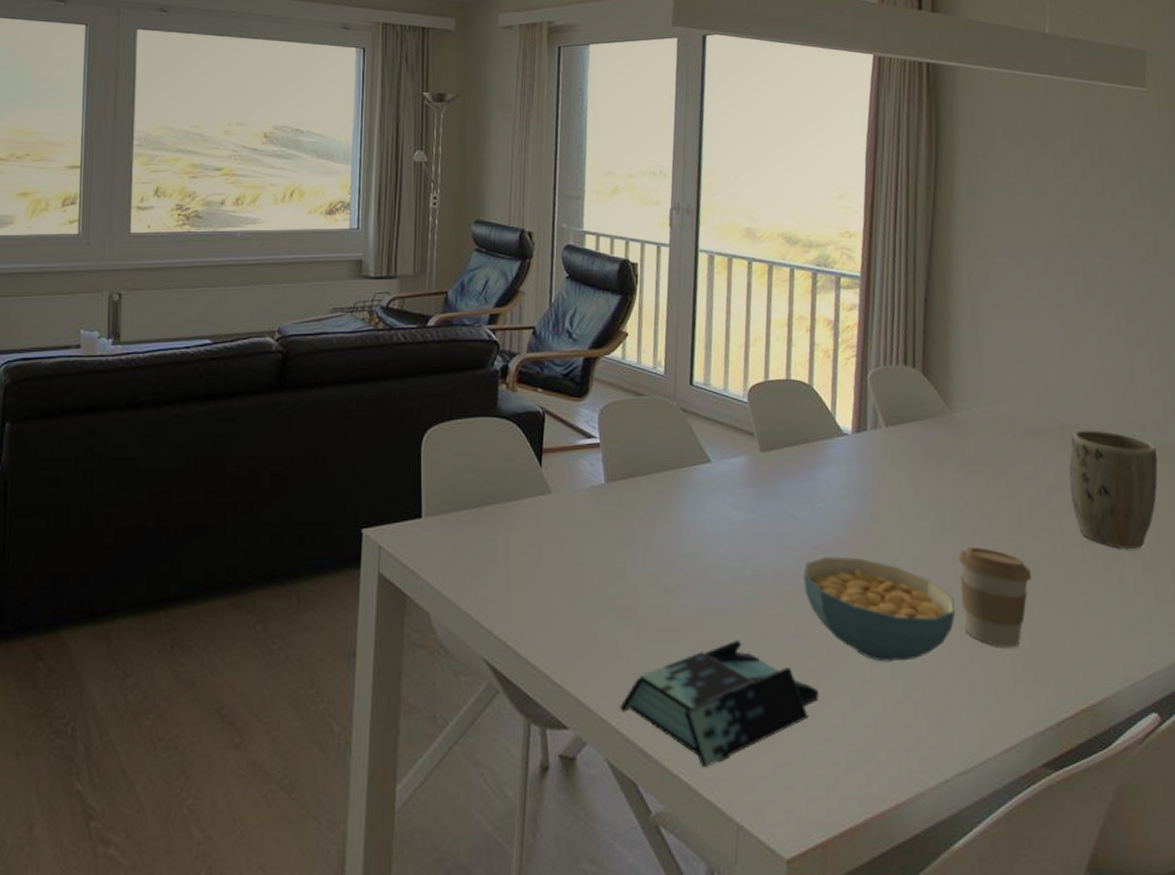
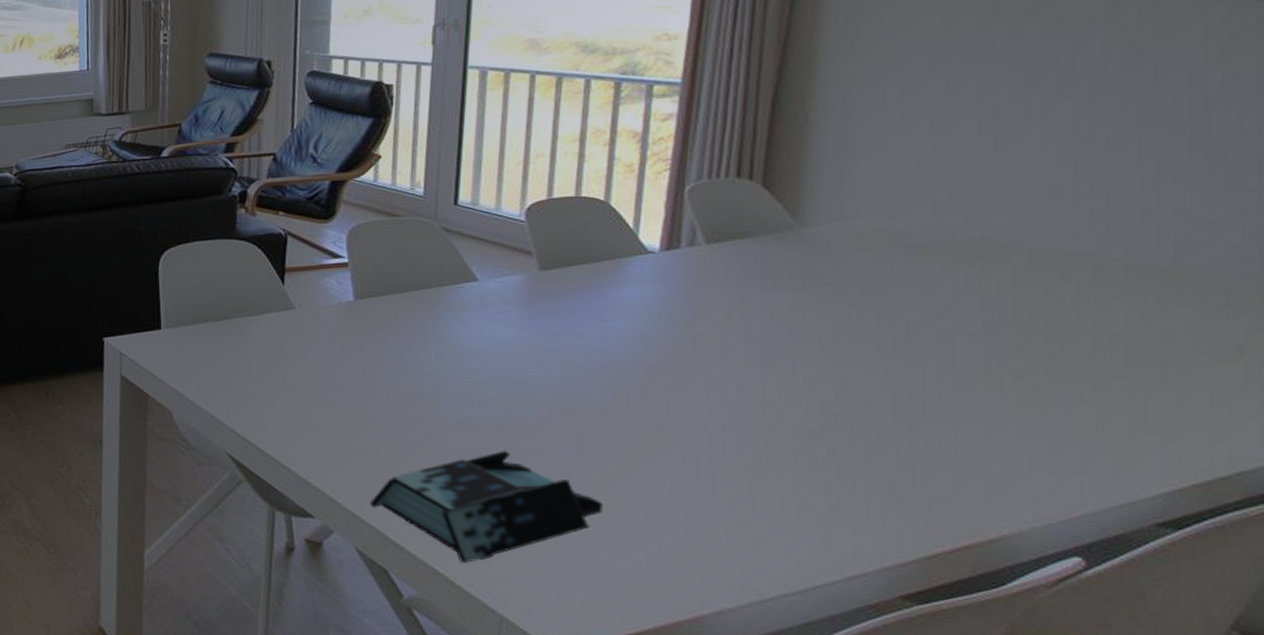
cereal bowl: present [802,556,956,662] -> none [587,375,791,482]
coffee cup: present [958,546,1032,648] -> none [798,370,905,477]
plant pot: present [1069,430,1158,550] -> none [974,245,1121,380]

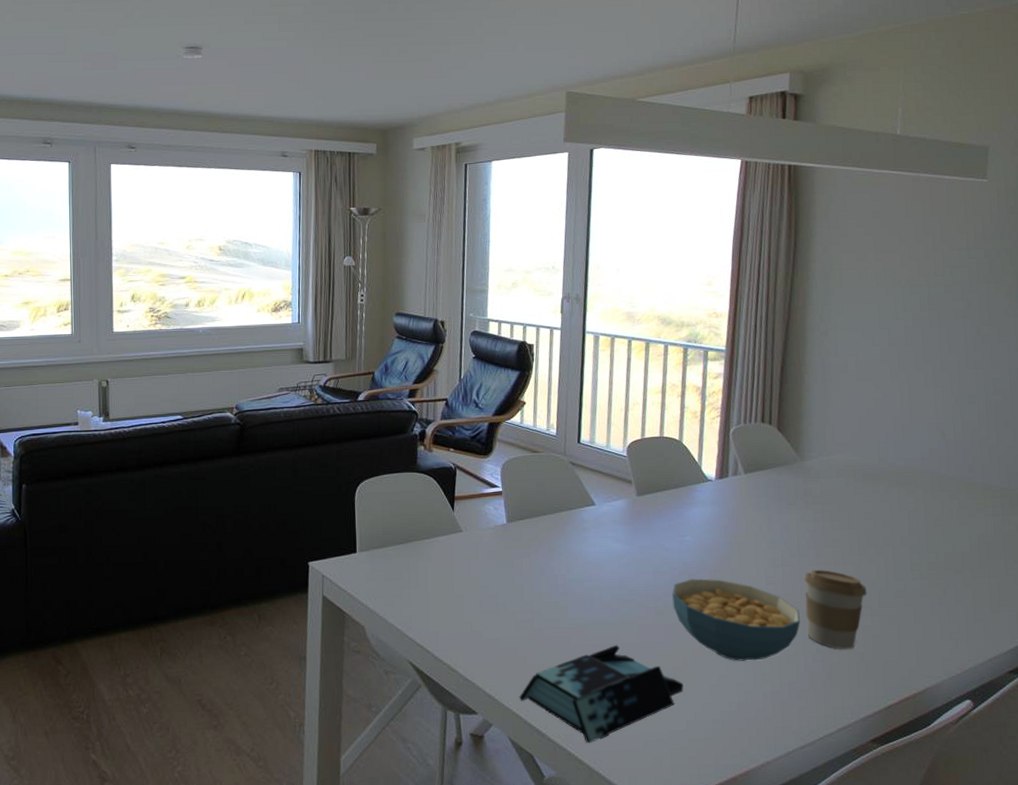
cereal bowl: none [587,375,791,482] -> present [671,578,801,661]
coffee cup: none [798,370,905,477] -> present [804,569,867,650]

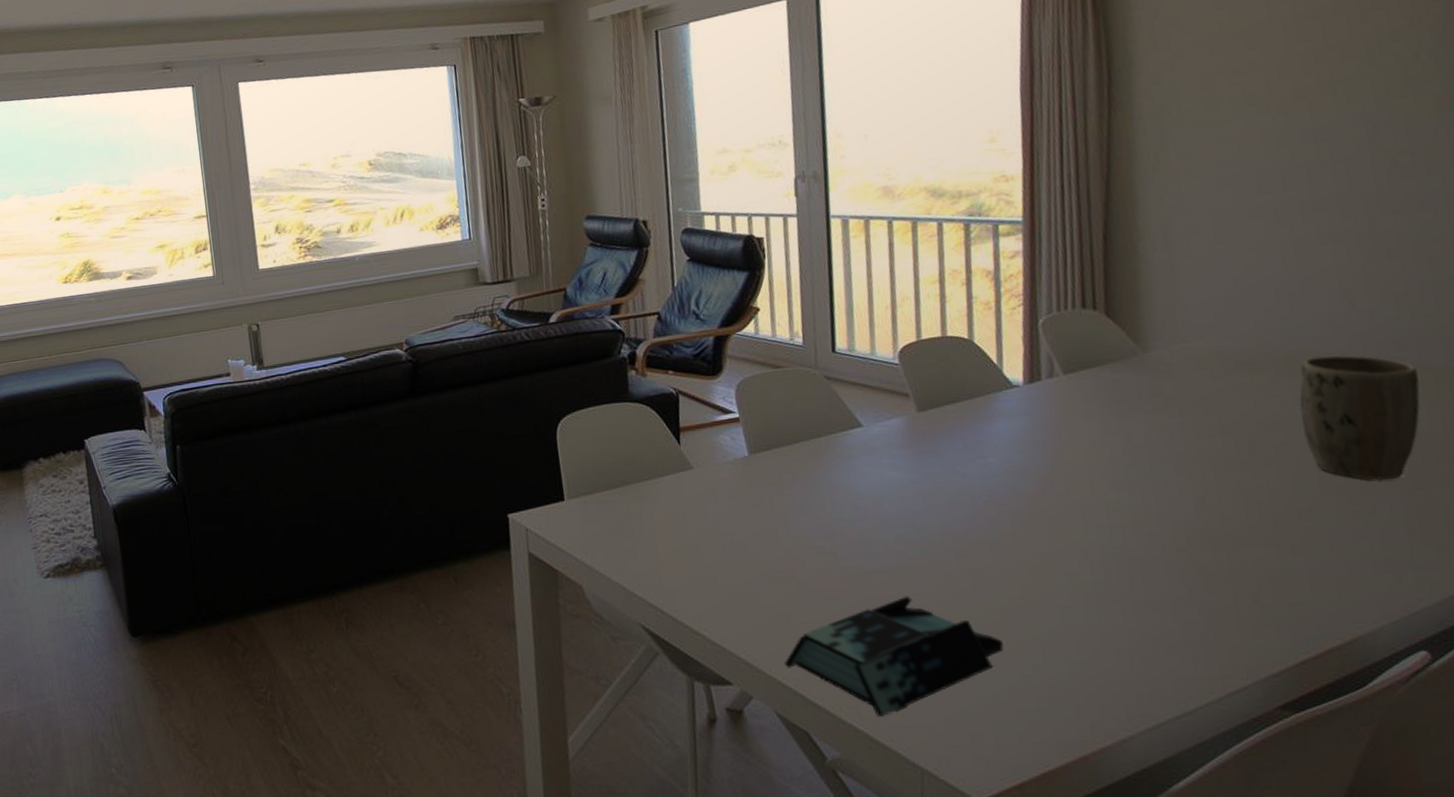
cereal bowl: present [671,578,801,661] -> none [975,509,1162,611]
coffee cup: present [804,569,867,650] -> none [1161,489,1257,591]
plant pot: none [903,473,981,570] -> present [1299,355,1420,481]

